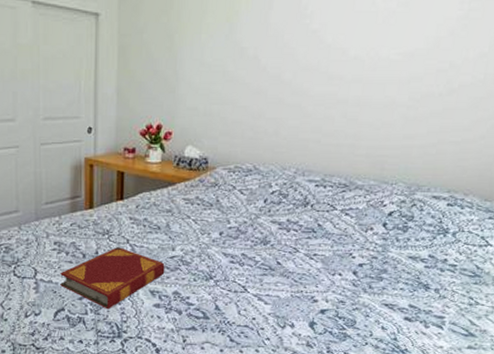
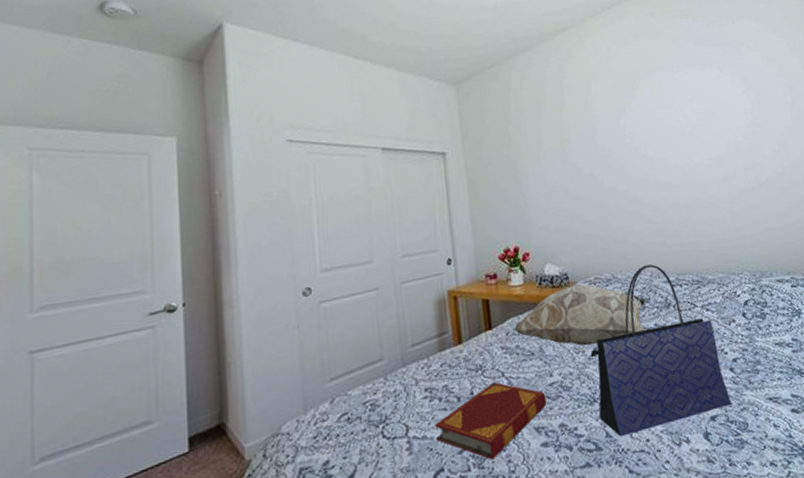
decorative pillow: none [143,171,283,229] -> present [513,284,646,346]
tote bag: none [213,161,348,312] -> present [590,264,732,437]

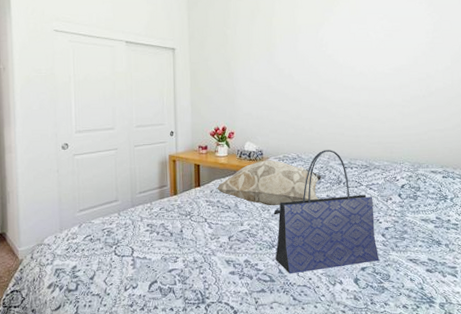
hardback book: present [435,382,547,460] -> none [153,225,237,279]

